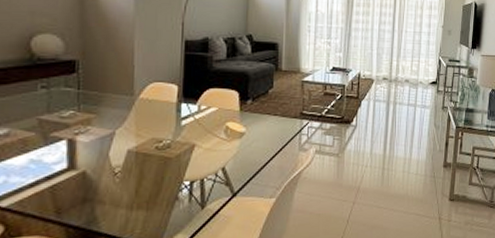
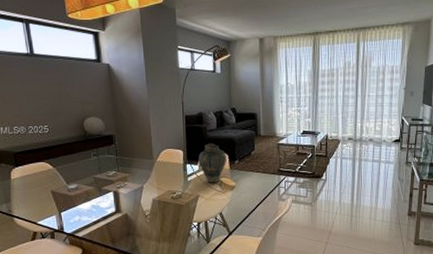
vase: none [198,77,237,127] -> present [198,143,227,182]

